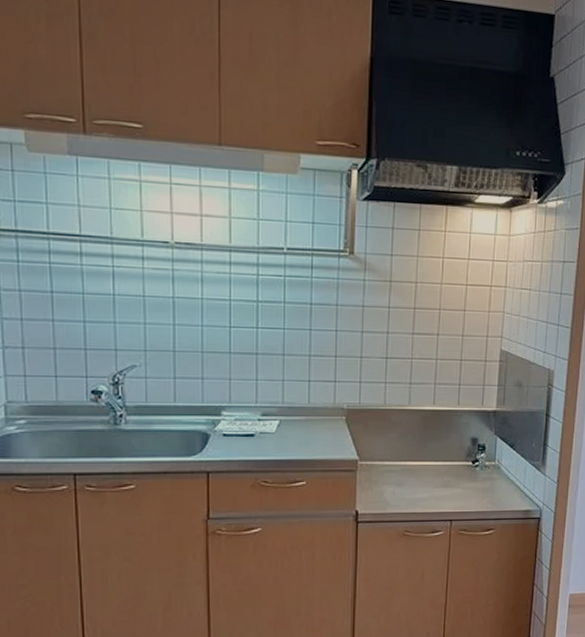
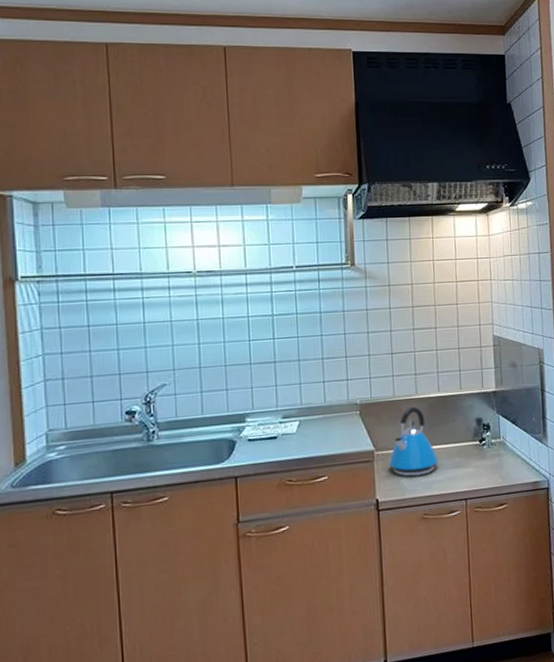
kettle: none [373,419,426,491] -> present [389,407,438,477]

